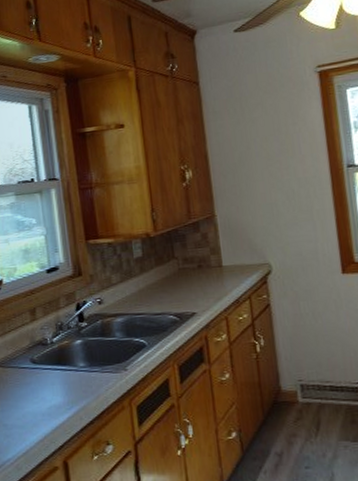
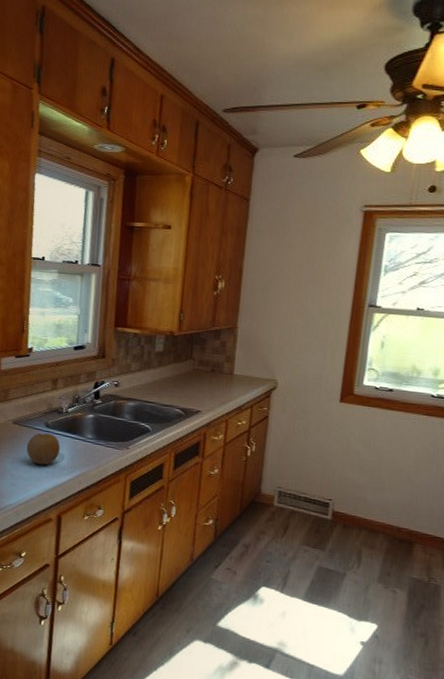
fruit: none [15,370,52,407] -> present [26,433,60,465]

